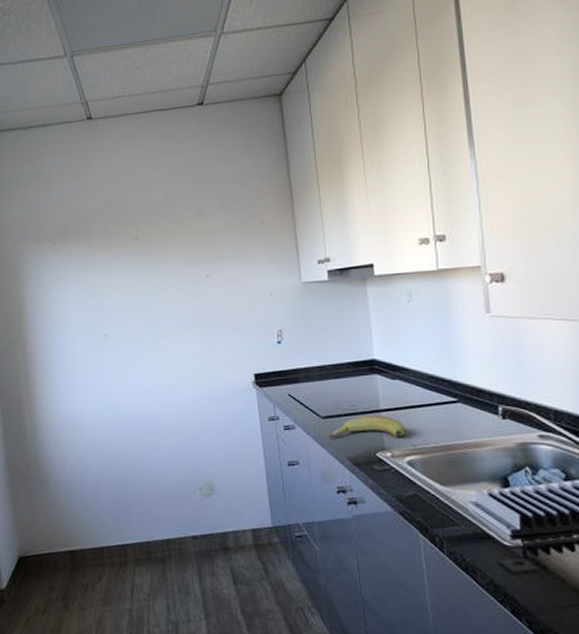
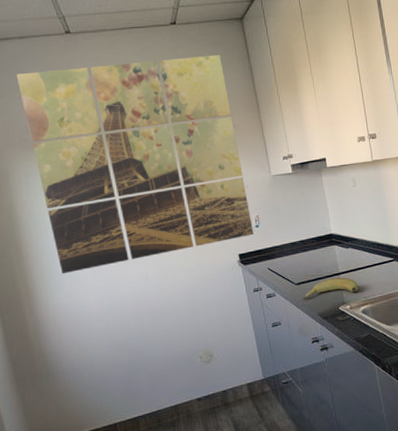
wall art: none [36,137,274,377] -> present [16,54,254,275]

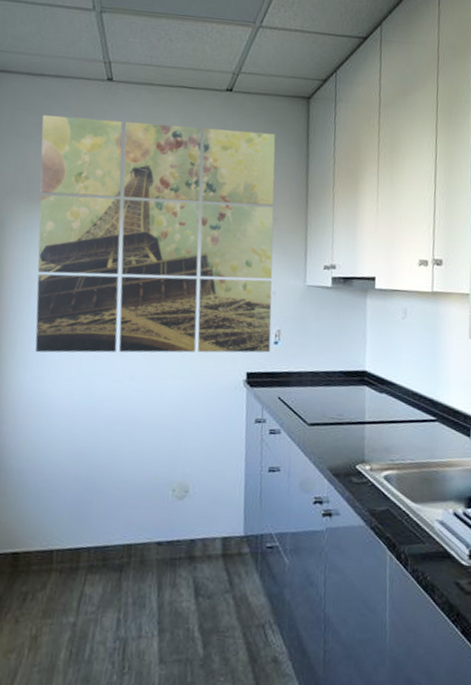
banana: present [302,277,359,299] -> none [313,426,386,451]

